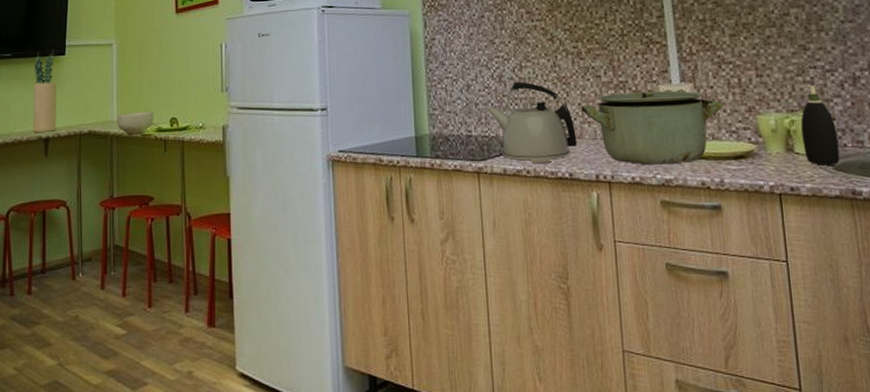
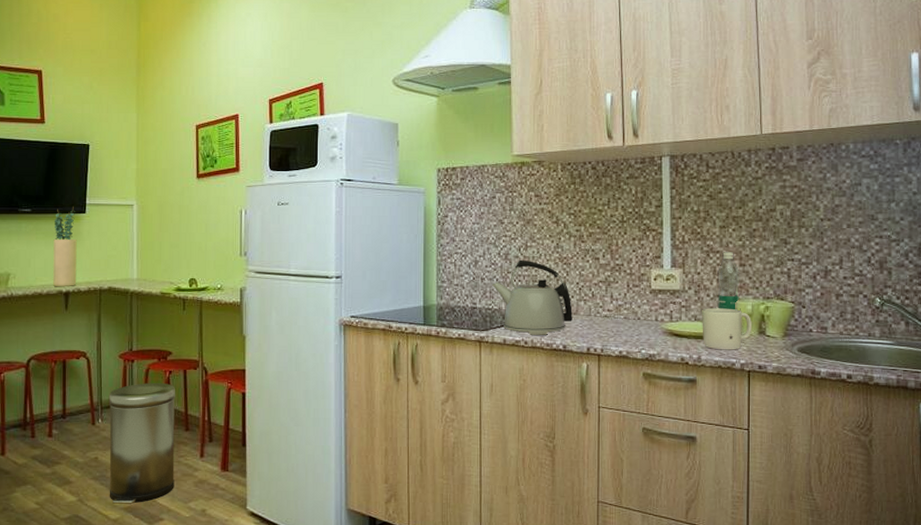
pedal bin: none [89,231,159,367] -> present [108,383,176,504]
bowl: present [116,111,154,135] -> none [136,271,174,293]
cooking pot: present [581,90,723,165] -> none [578,274,707,341]
mug: none [719,124,779,172] -> present [702,308,753,350]
bottle: none [732,62,761,126] -> present [717,252,740,311]
soap dispenser: present [800,84,840,165] -> none [774,275,805,348]

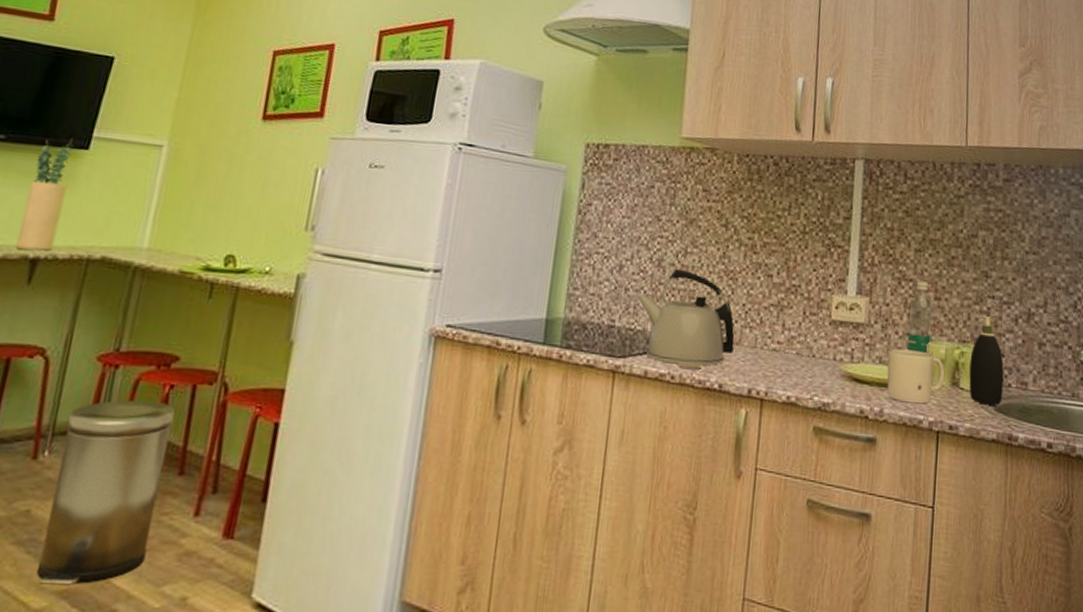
soap dispenser: none [774,275,805,348] -> present [969,314,1004,406]

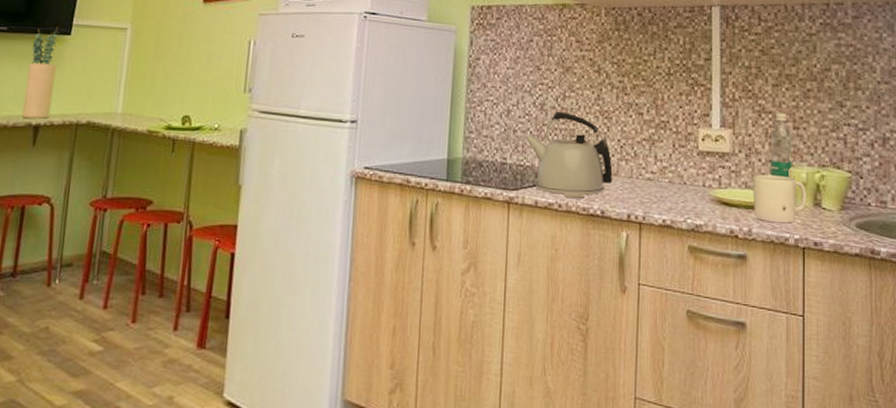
pedal bin: present [36,400,176,586] -> none [57,237,153,387]
soap dispenser: present [969,314,1004,406] -> none [830,141,863,223]

